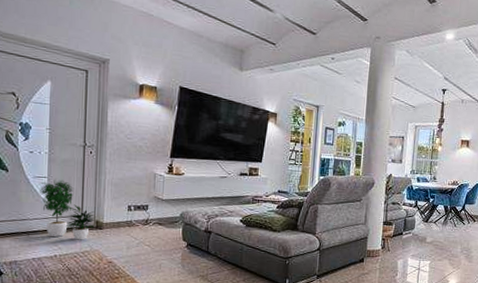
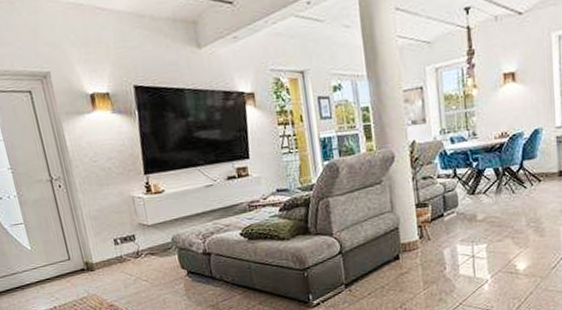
potted plant: present [39,179,97,240] -> none [19,223,87,288]

